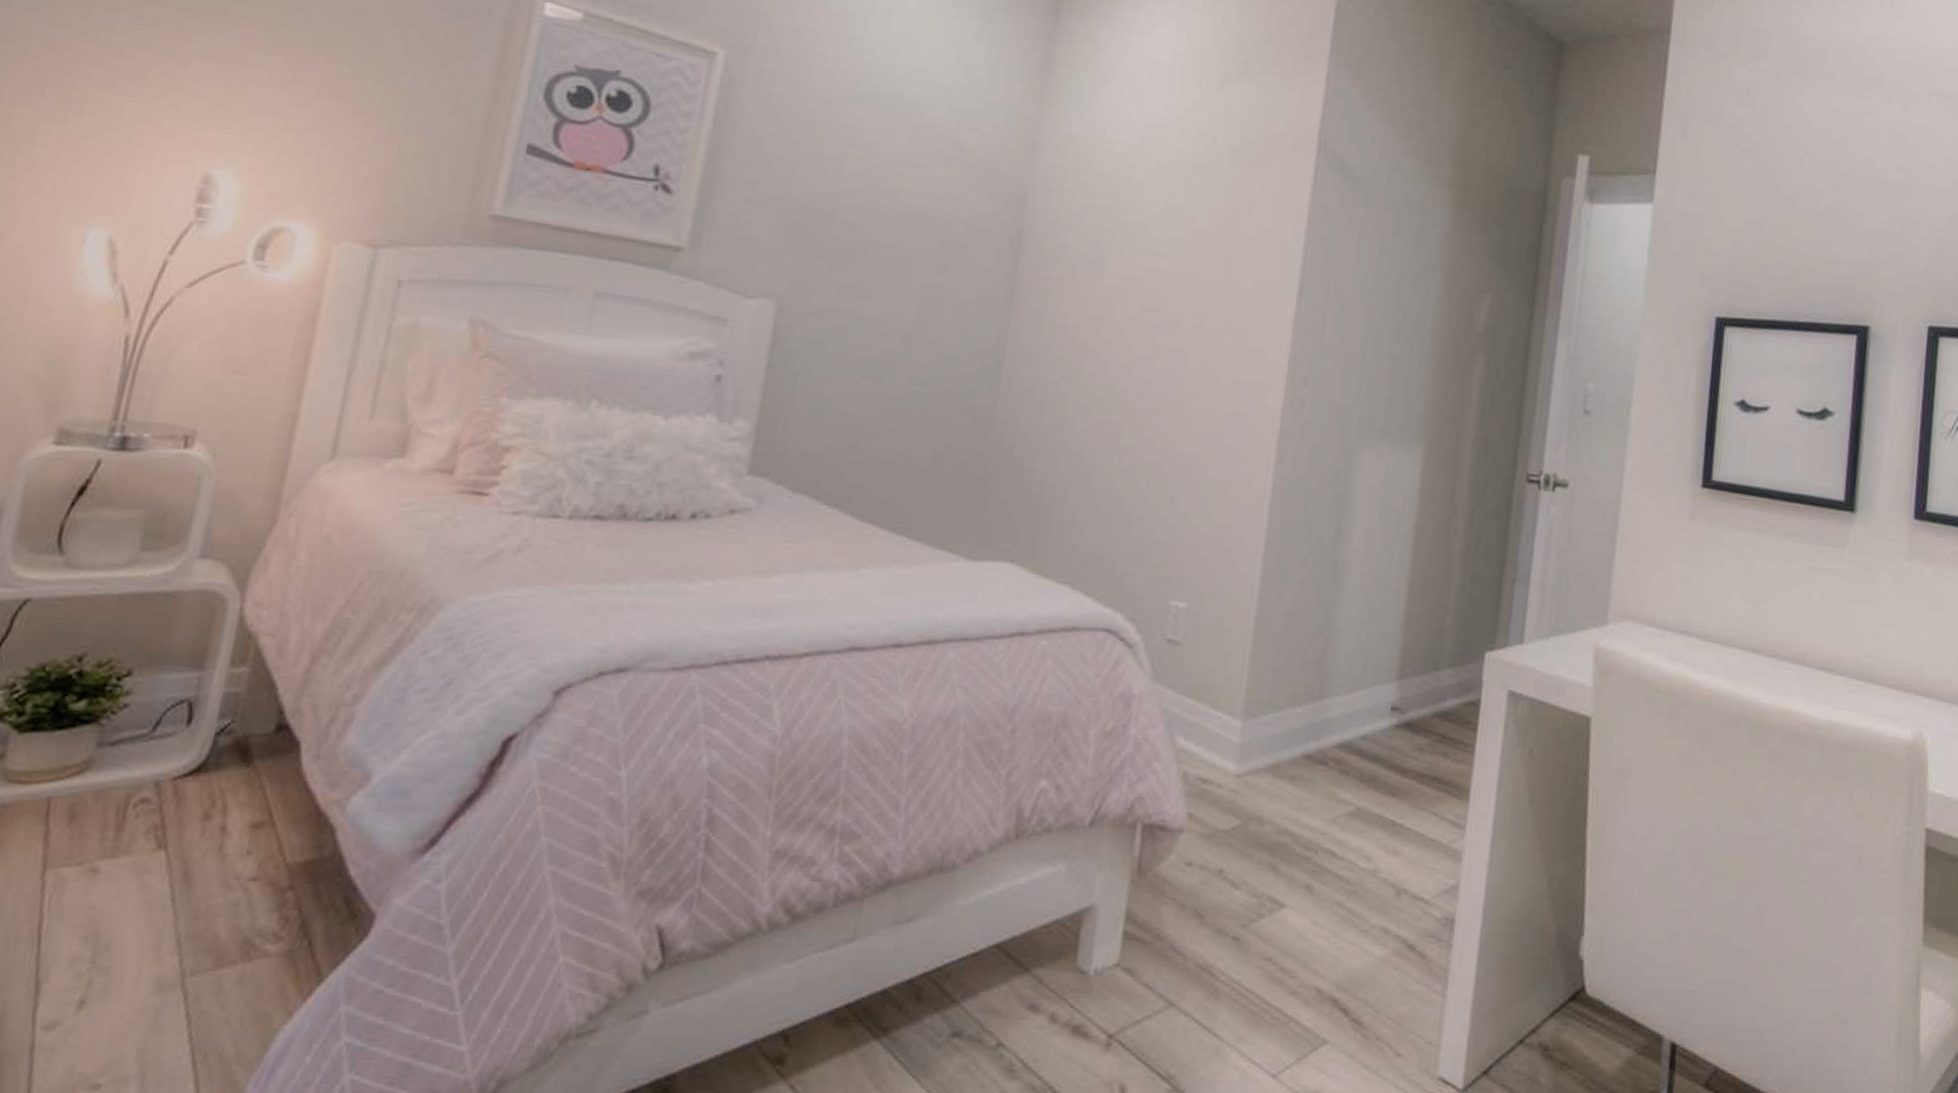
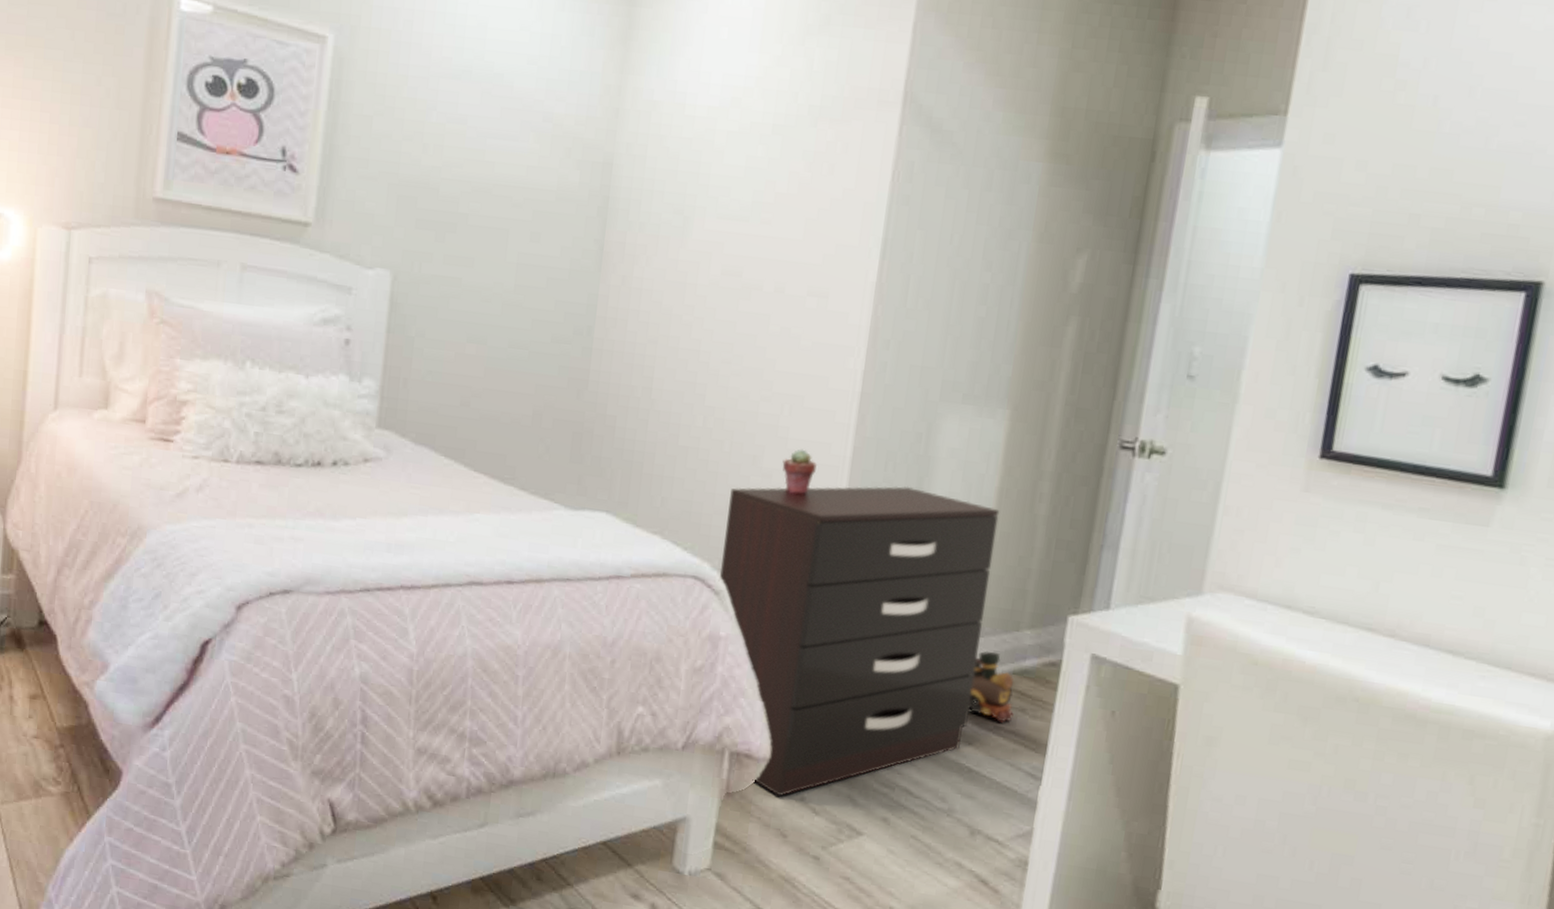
dresser: none [1132,524,1417,871] -> present [718,486,1000,797]
potted succulent: none [1200,488,1237,537] -> present [782,449,818,495]
toy train: none [1390,693,1436,769] -> present [967,650,1014,723]

